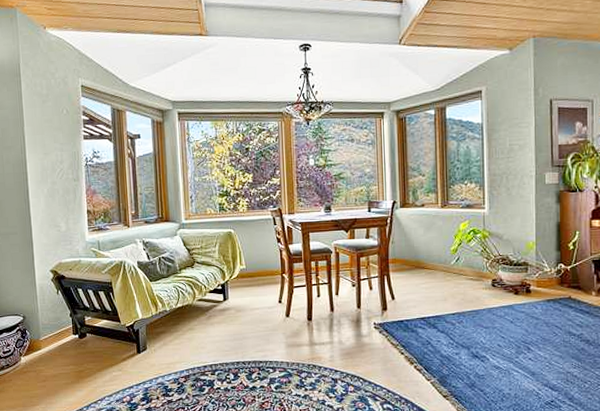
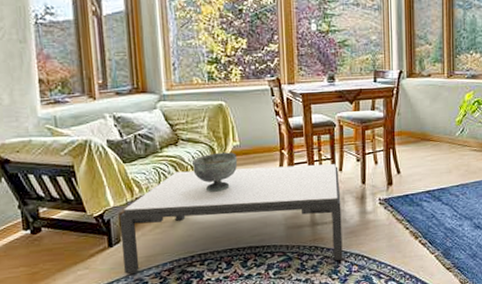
coffee table: none [146,288,340,380] -> present [119,164,343,274]
decorative bowl: none [206,274,244,310] -> present [192,152,238,192]

